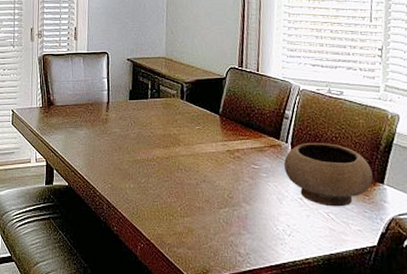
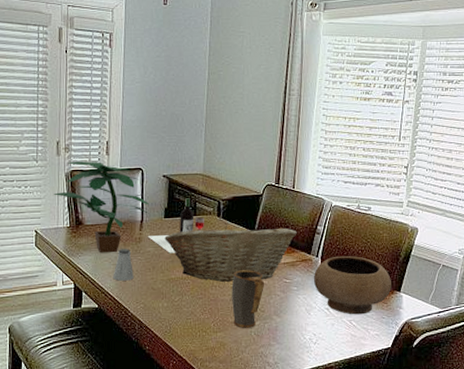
potted plant: none [28,46,115,133] -> present [53,161,149,253]
saltshaker: none [81,129,101,160] -> present [113,249,134,281]
wine bottle: none [113,81,168,135] -> present [147,198,204,253]
fruit basket: none [130,105,264,165] -> present [164,222,297,282]
mug: none [197,154,231,214] -> present [231,270,264,328]

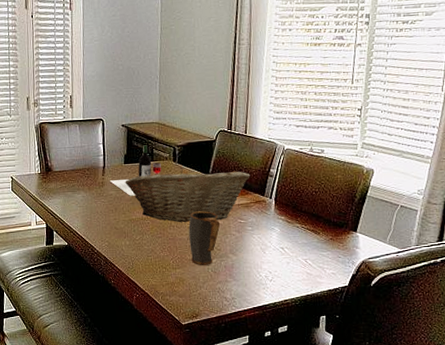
potted plant: present [53,161,149,253] -> none [26,114,110,197]
saltshaker: present [113,249,134,281] -> none [79,192,98,221]
bowl: present [314,256,391,315] -> none [268,197,347,254]

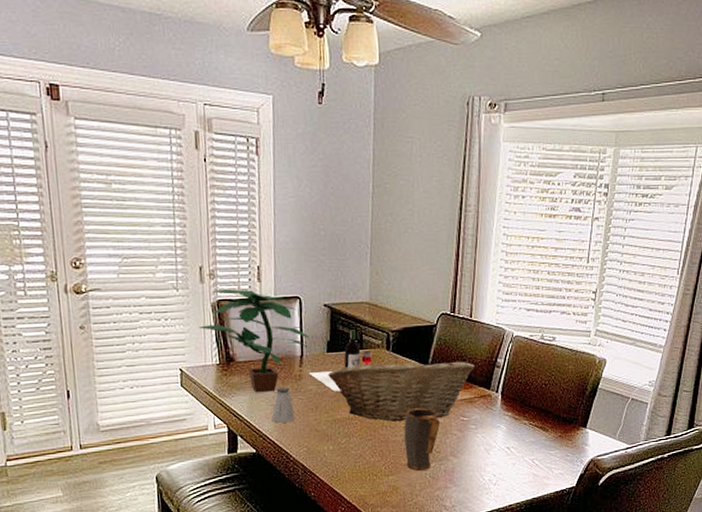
potted plant: none [26,114,110,197] -> present [199,289,310,393]
saltshaker: none [79,192,98,221] -> present [271,387,295,423]

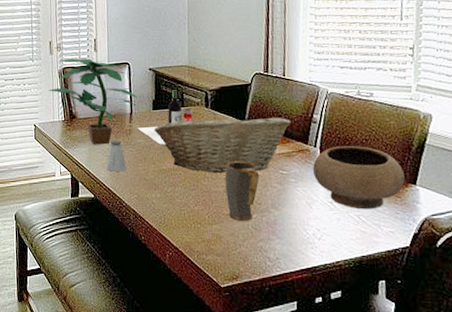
bowl: none [494,391,577,454] -> present [313,146,405,210]

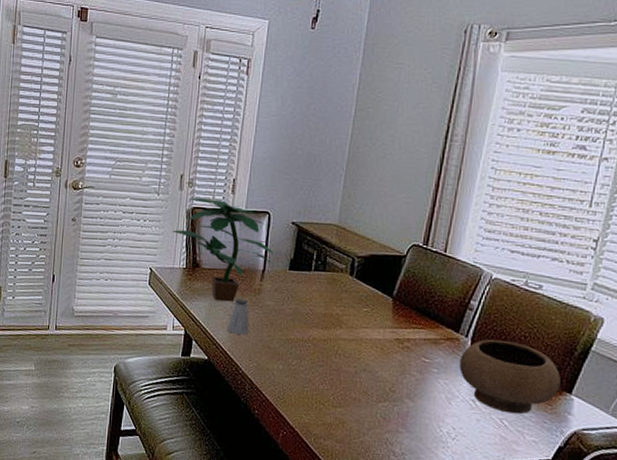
wine bottle: present [137,90,193,145] -> none [268,250,334,311]
fruit basket: present [154,113,291,173] -> none [287,283,444,355]
mug: present [224,161,259,221] -> none [357,340,398,409]

